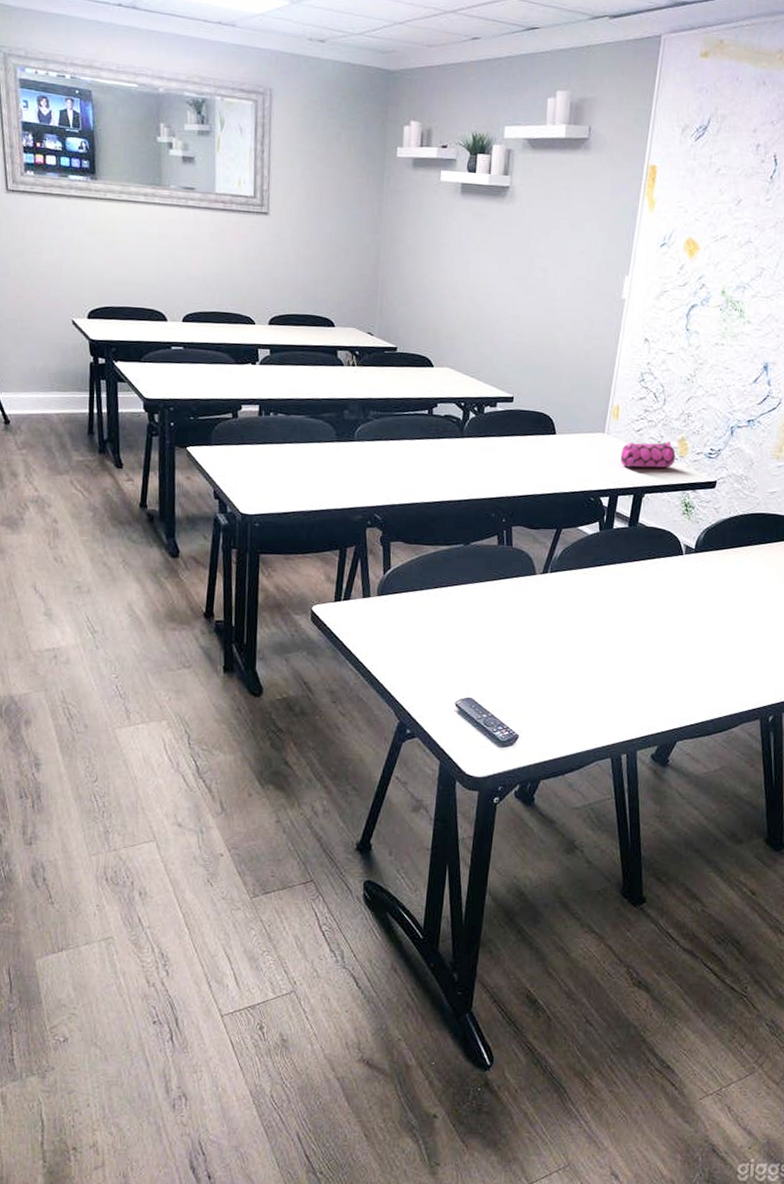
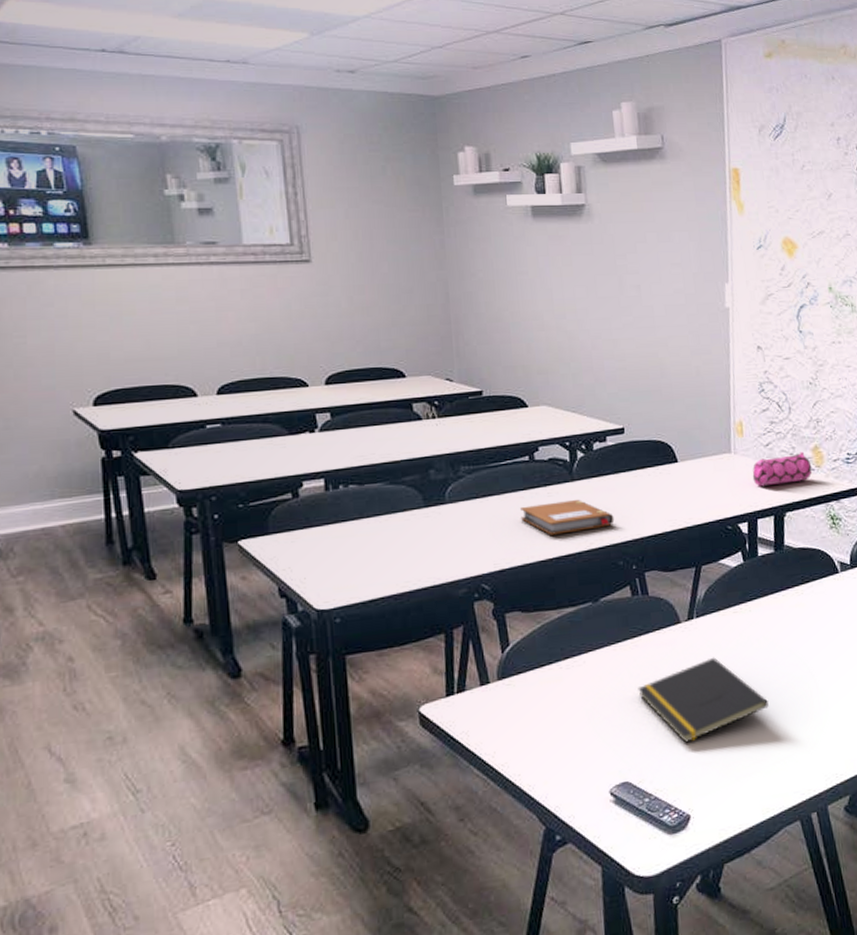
notebook: none [413,453,493,482] -> present [520,500,615,535]
notepad: none [491,608,601,676] -> present [638,657,769,743]

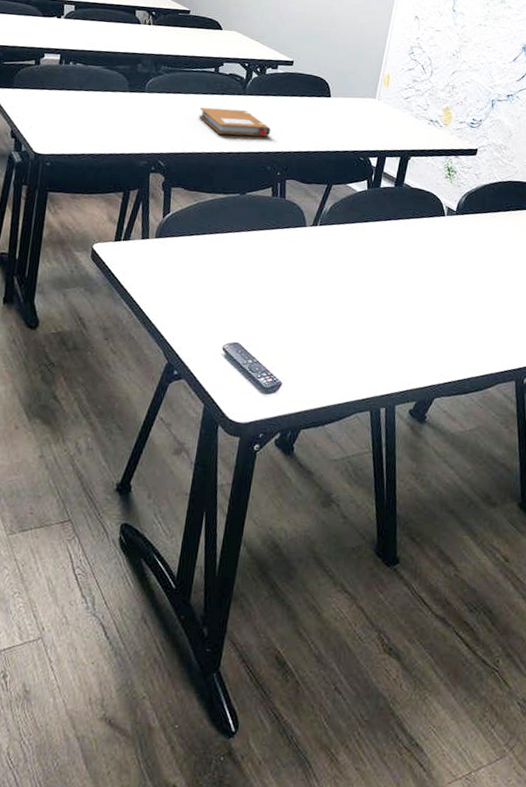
notepad: present [638,657,769,743] -> none [261,260,364,325]
pencil case: present [752,451,813,487] -> none [389,108,441,134]

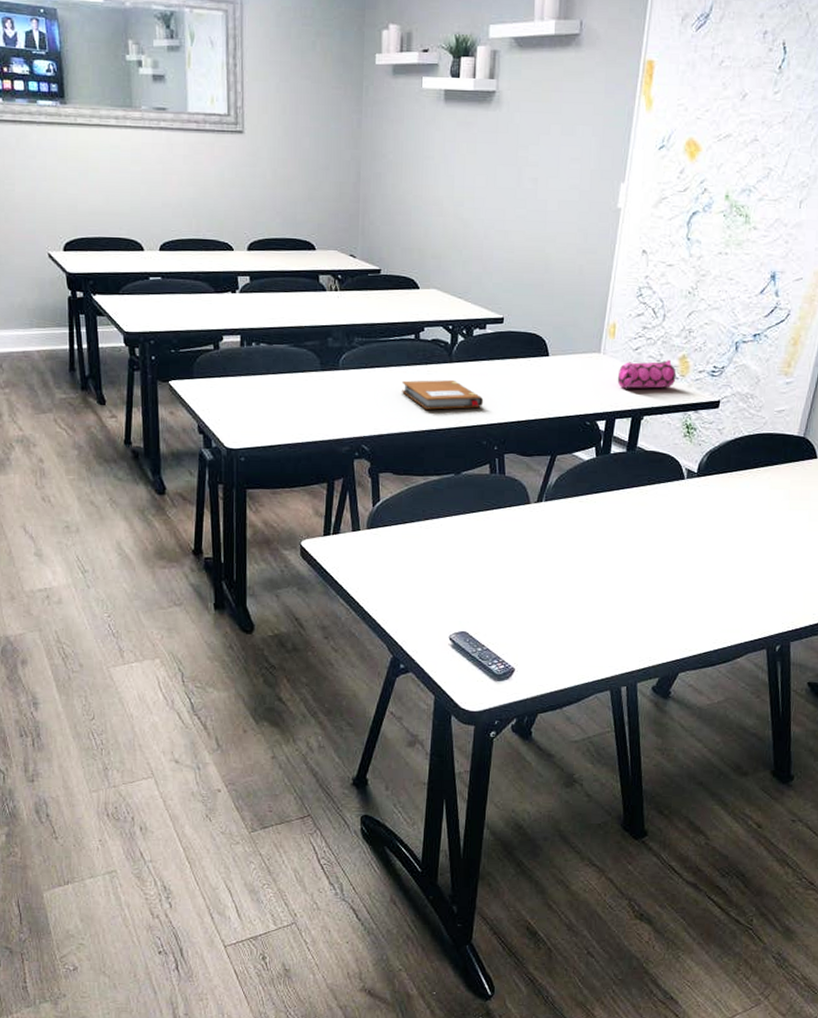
pencil case: none [389,108,441,134] -> present [617,359,677,389]

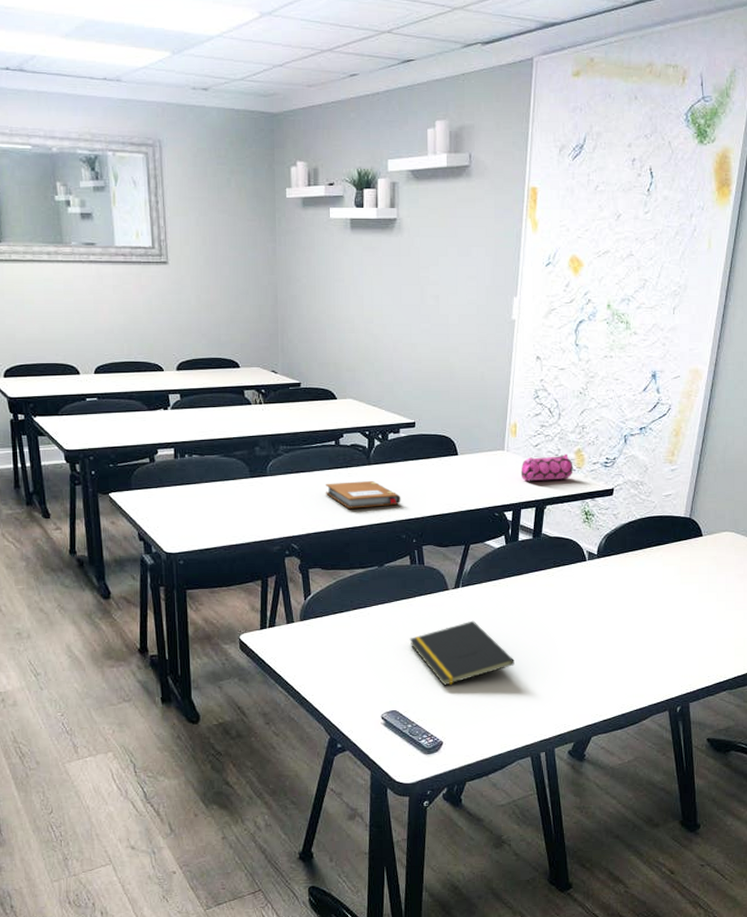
notepad: none [484,538,598,608] -> present [409,620,515,686]

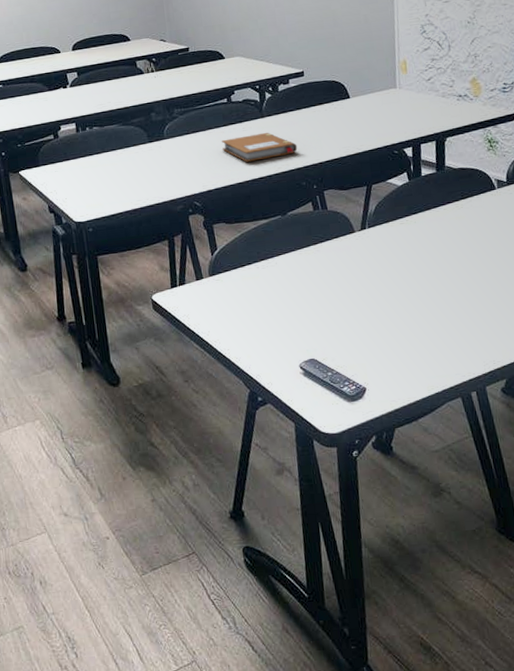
notepad: present [409,620,515,686] -> none [320,261,432,330]
pencil case: present [520,453,573,482] -> none [415,83,471,117]

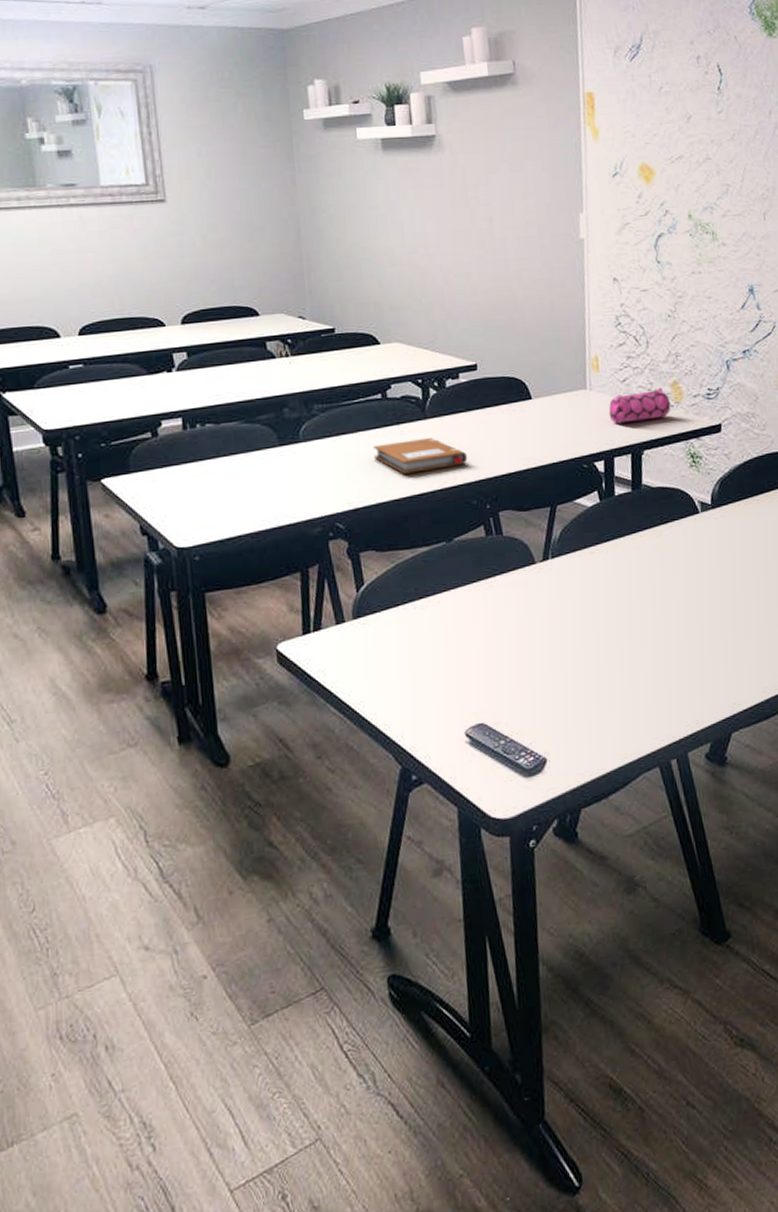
pencil case: none [415,83,471,117] -> present [608,387,671,424]

